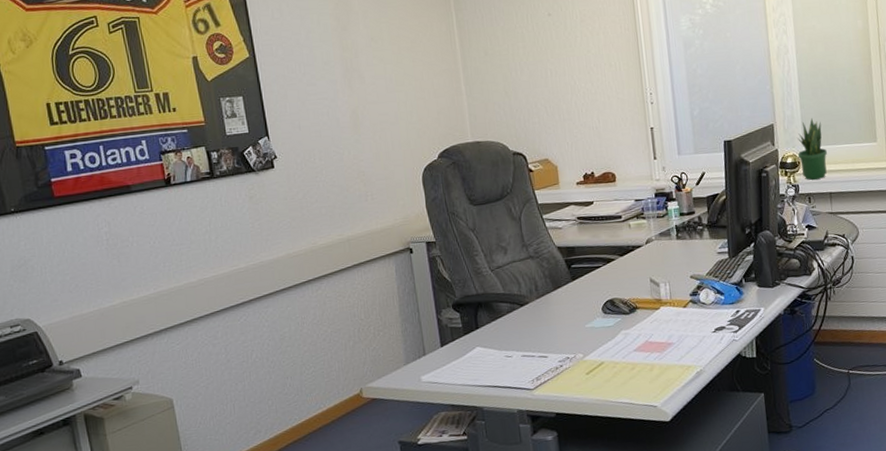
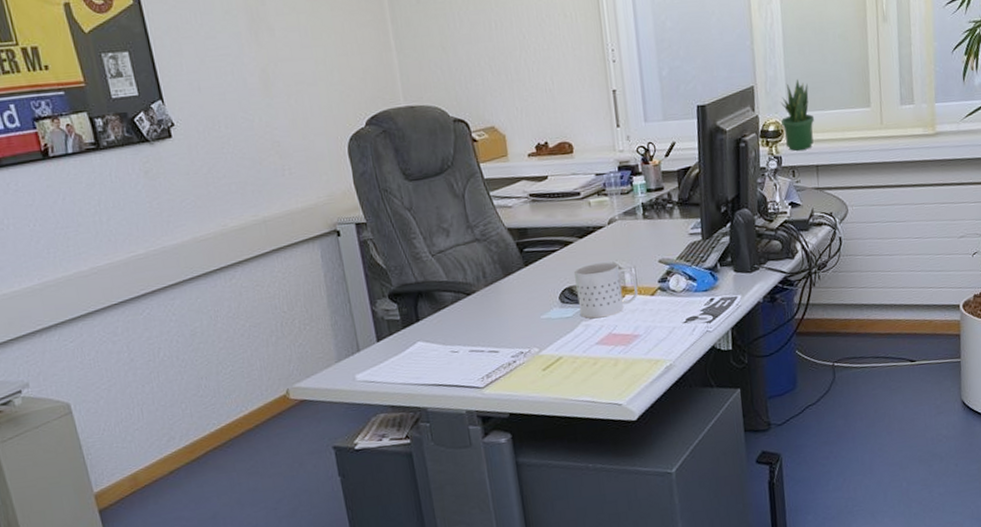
mug: none [615,277,673,328] -> present [573,262,639,319]

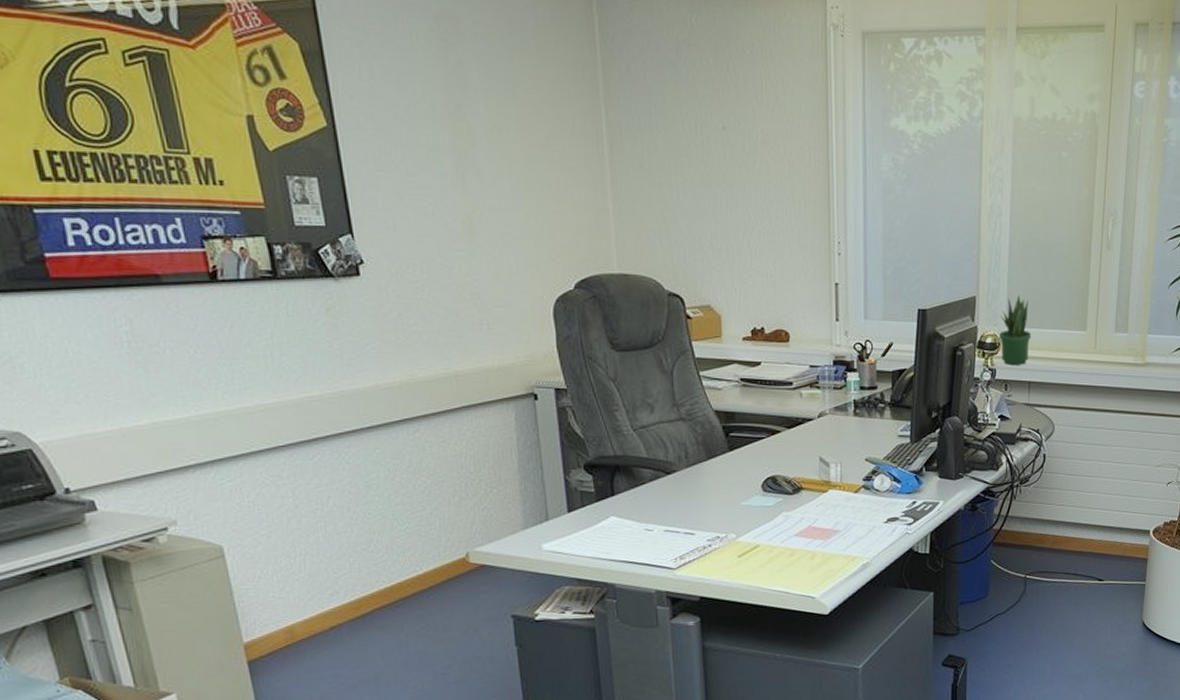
mug: present [573,262,639,319] -> none [778,455,842,510]

